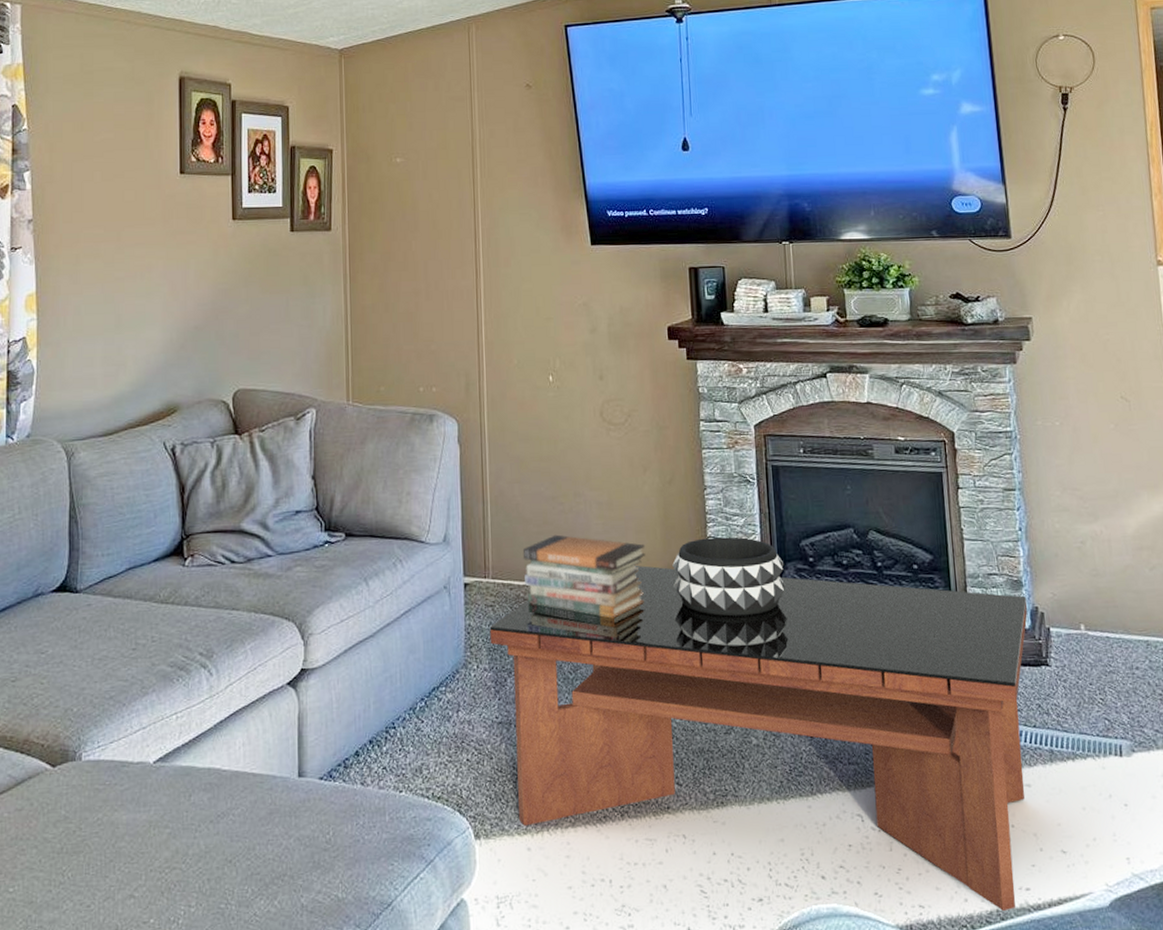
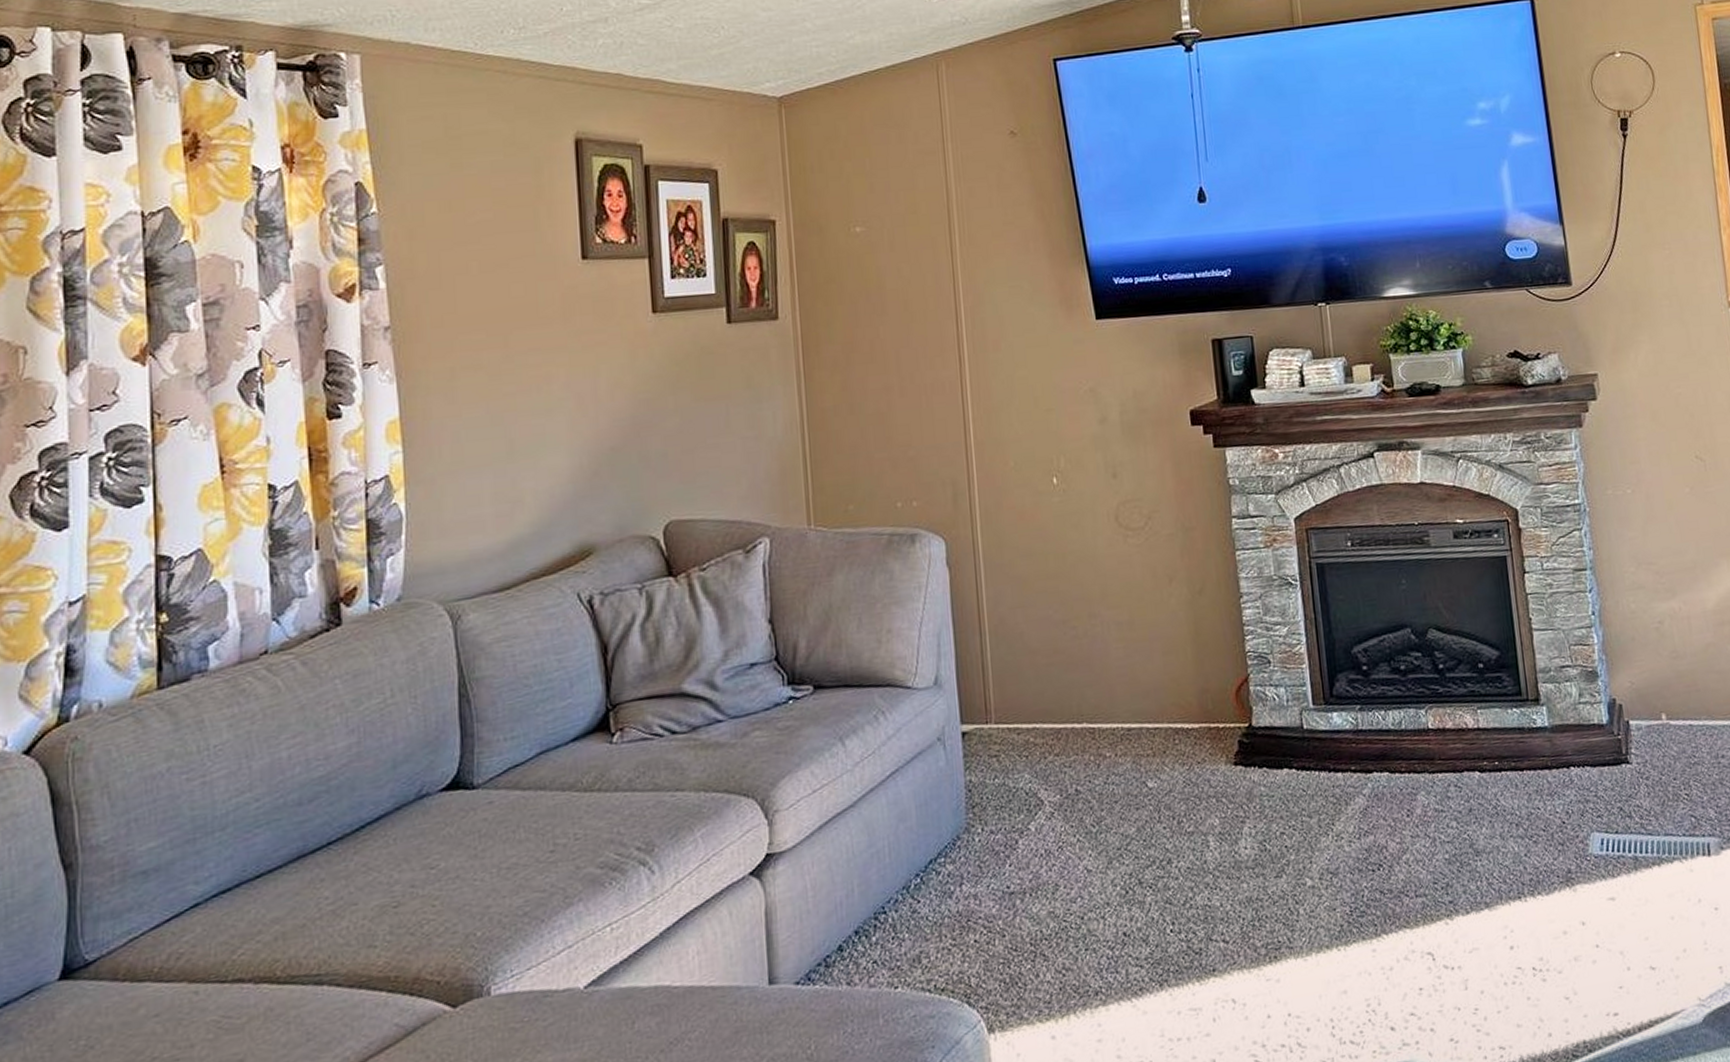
coffee table: present [489,565,1028,912] -> none [994,687,1609,1043]
book stack: present [522,534,645,618] -> none [1030,664,1176,757]
decorative bowl: present [672,537,786,617] -> none [1207,649,1338,743]

